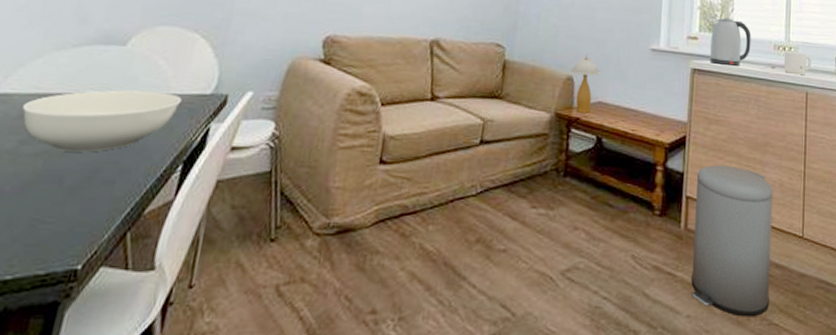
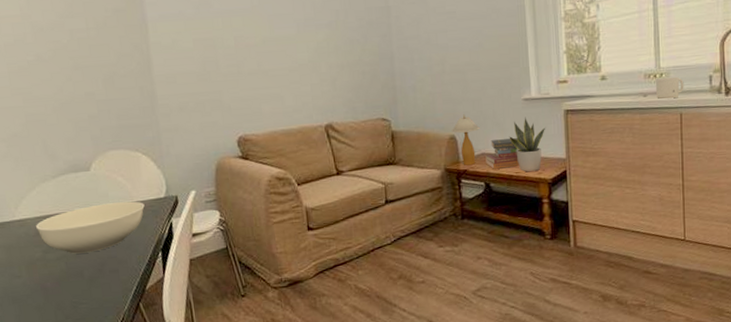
books: none [601,88,639,123] -> present [485,138,520,169]
potted plant: none [630,68,671,132] -> present [509,117,546,173]
pedal bin: present [691,165,774,317] -> none [580,189,657,308]
kettle: present [710,18,751,66] -> none [580,56,621,102]

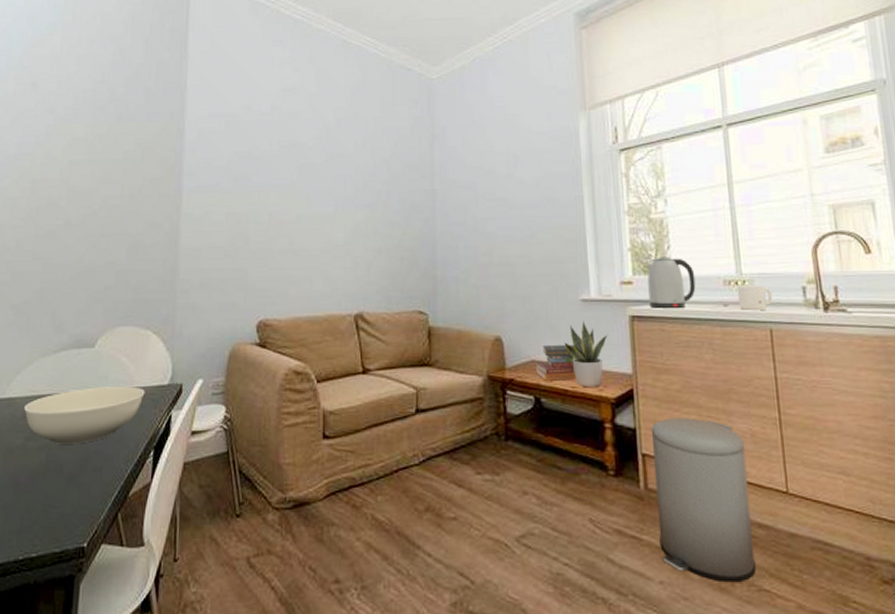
table lamp: present [452,114,480,166] -> none [497,312,530,374]
kettle: none [580,56,621,102] -> present [647,256,696,308]
pedal bin: none [580,189,657,308] -> present [651,418,756,583]

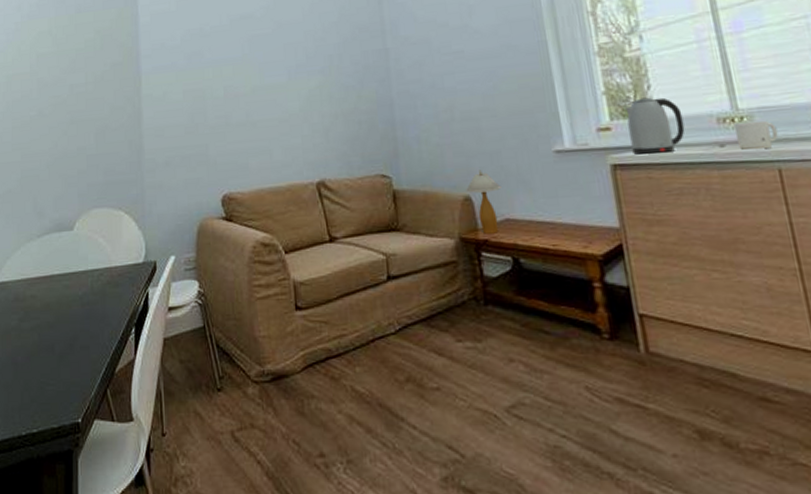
bowl: present [24,387,145,444] -> none [16,266,122,324]
table lamp: none [497,312,530,374] -> present [466,170,502,234]
books: present [536,345,577,381] -> none [511,200,558,240]
potted plant: present [564,320,608,388] -> none [539,173,588,245]
pedal bin: present [651,418,756,583] -> none [647,272,788,456]

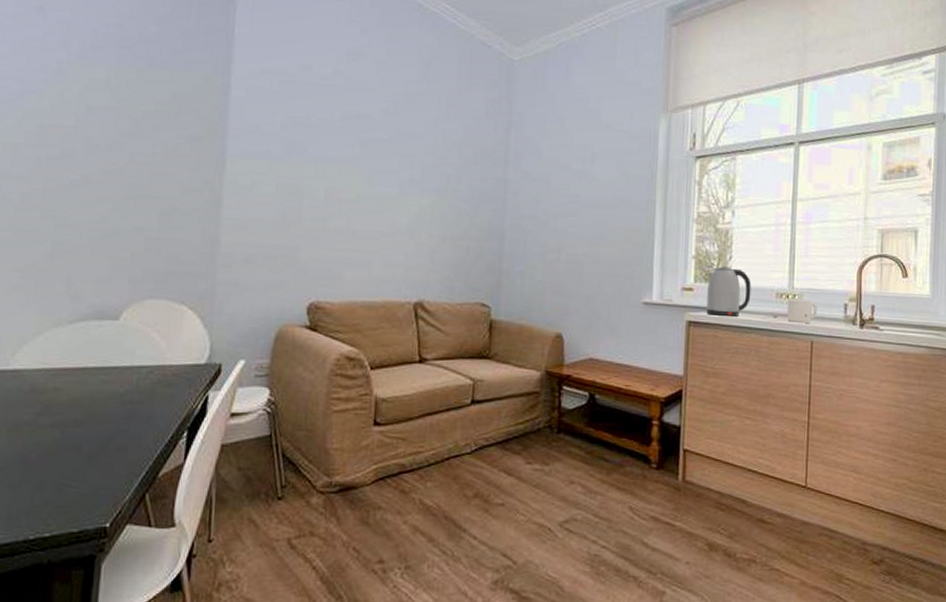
table lamp: present [466,170,502,234] -> none [559,311,591,370]

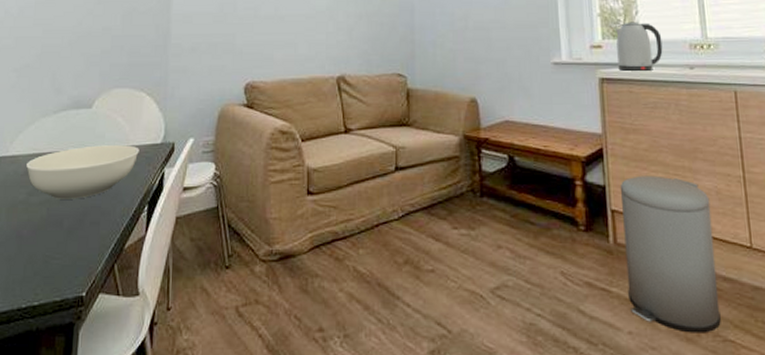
bowl: none [33,362,178,422] -> present [26,145,139,199]
pedal bin: none [690,418,775,563] -> present [620,175,721,333]
mug: present [786,299,818,324] -> none [702,49,737,74]

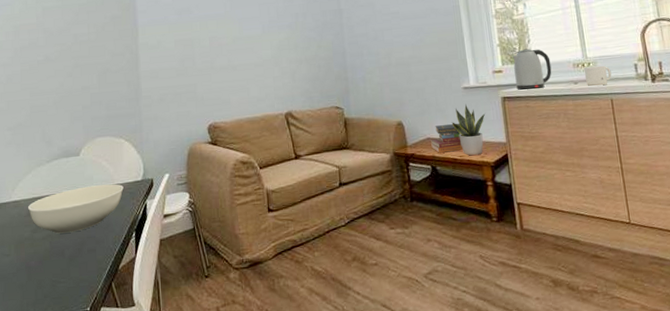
books: none [510,106,549,140] -> present [431,124,464,153]
potted plant: none [536,83,579,147] -> present [451,104,486,156]
pedal bin: present [620,175,721,333] -> none [523,172,609,294]
mug: none [702,49,737,74] -> present [583,65,612,87]

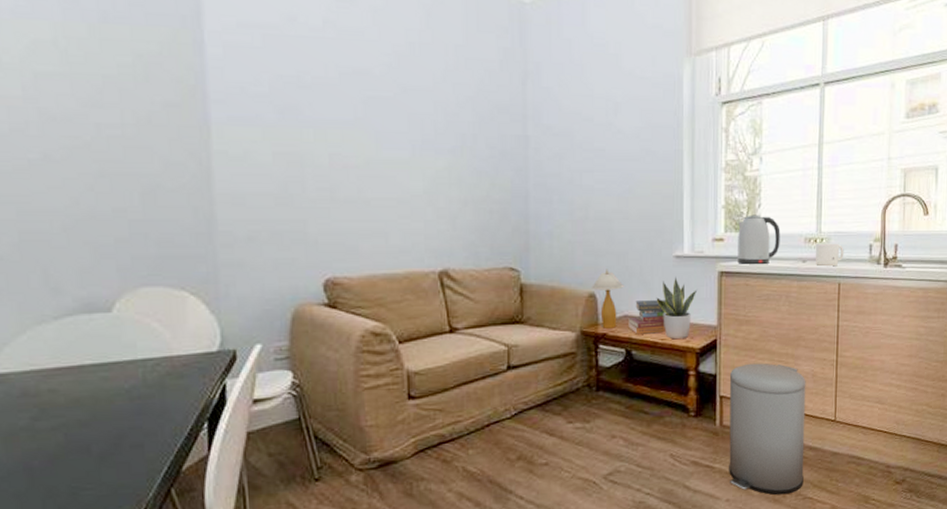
bowl: present [28,184,124,234] -> none [23,355,188,423]
table lamp: none [399,102,425,150] -> present [592,269,624,329]
pedal bin: none [523,172,609,294] -> present [729,363,806,495]

